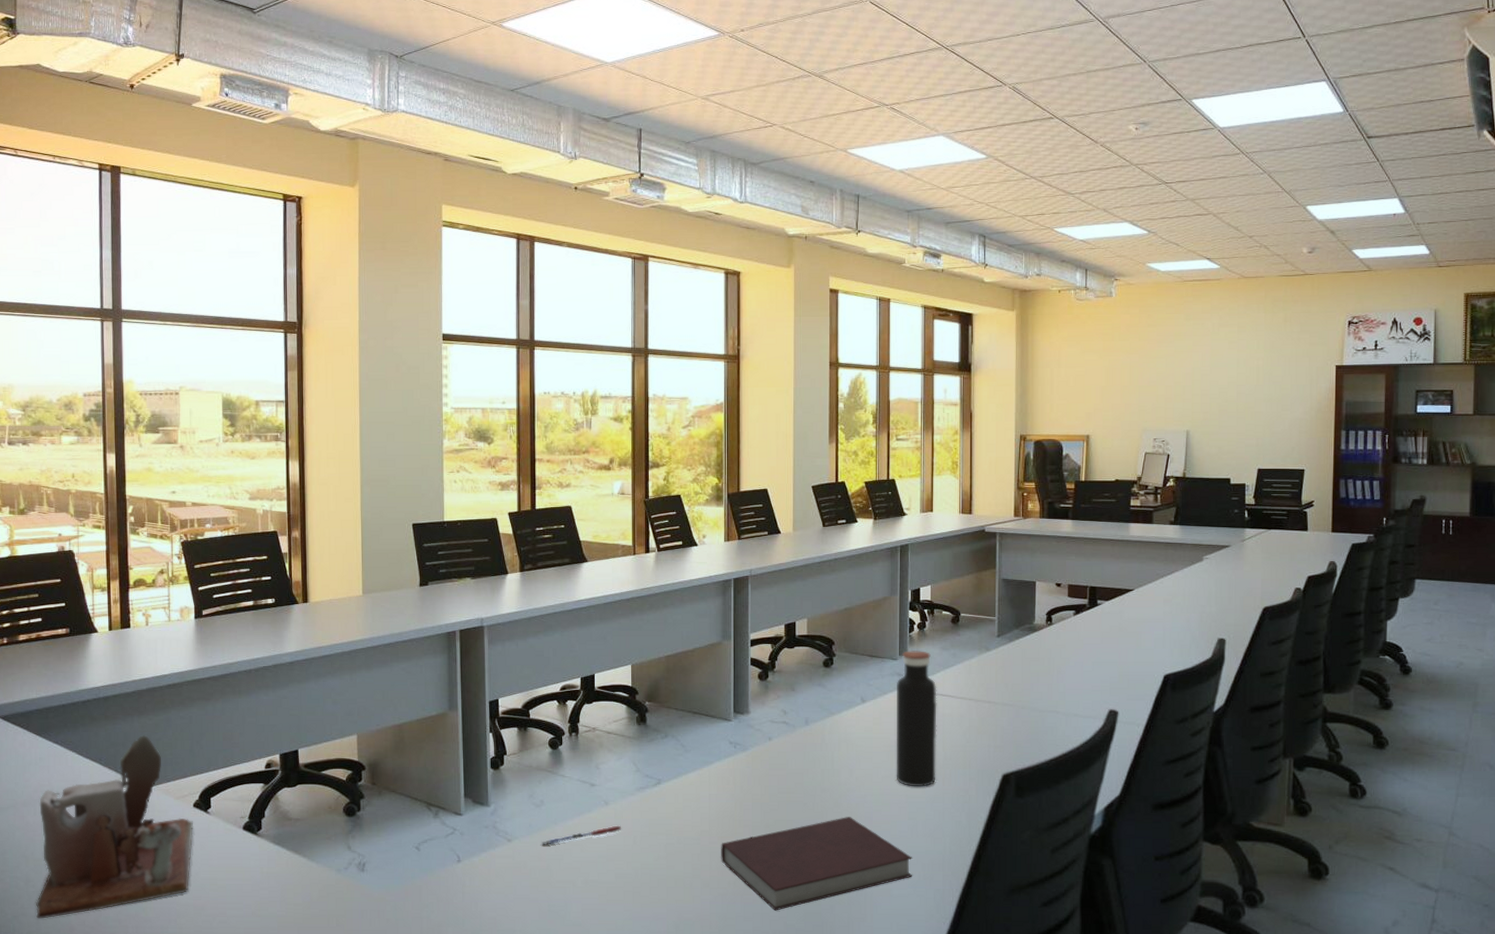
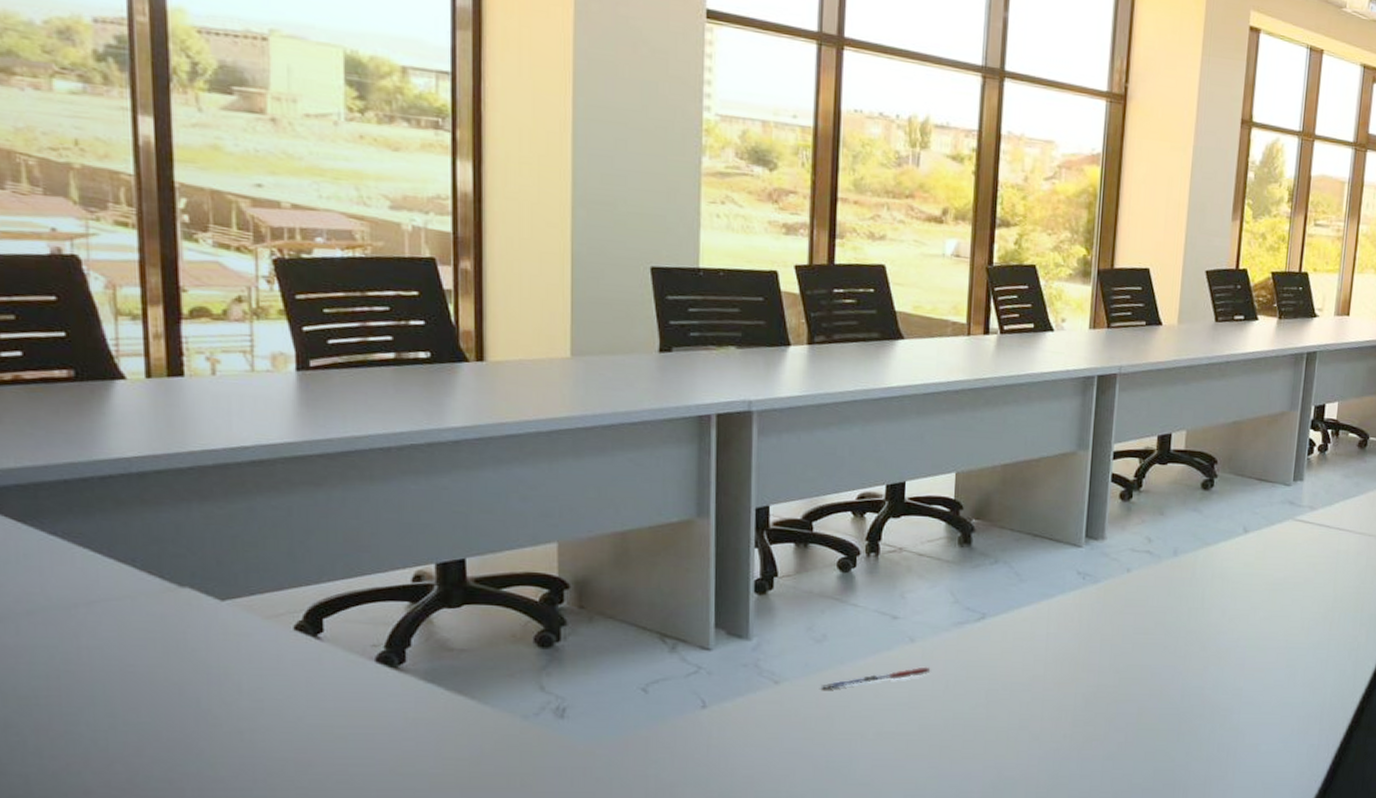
desk organizer: present [36,734,193,919] -> none [23,528,294,779]
notebook: present [721,817,913,911] -> none [1056,663,1287,768]
water bottle: present [896,651,937,787] -> none [1276,476,1334,632]

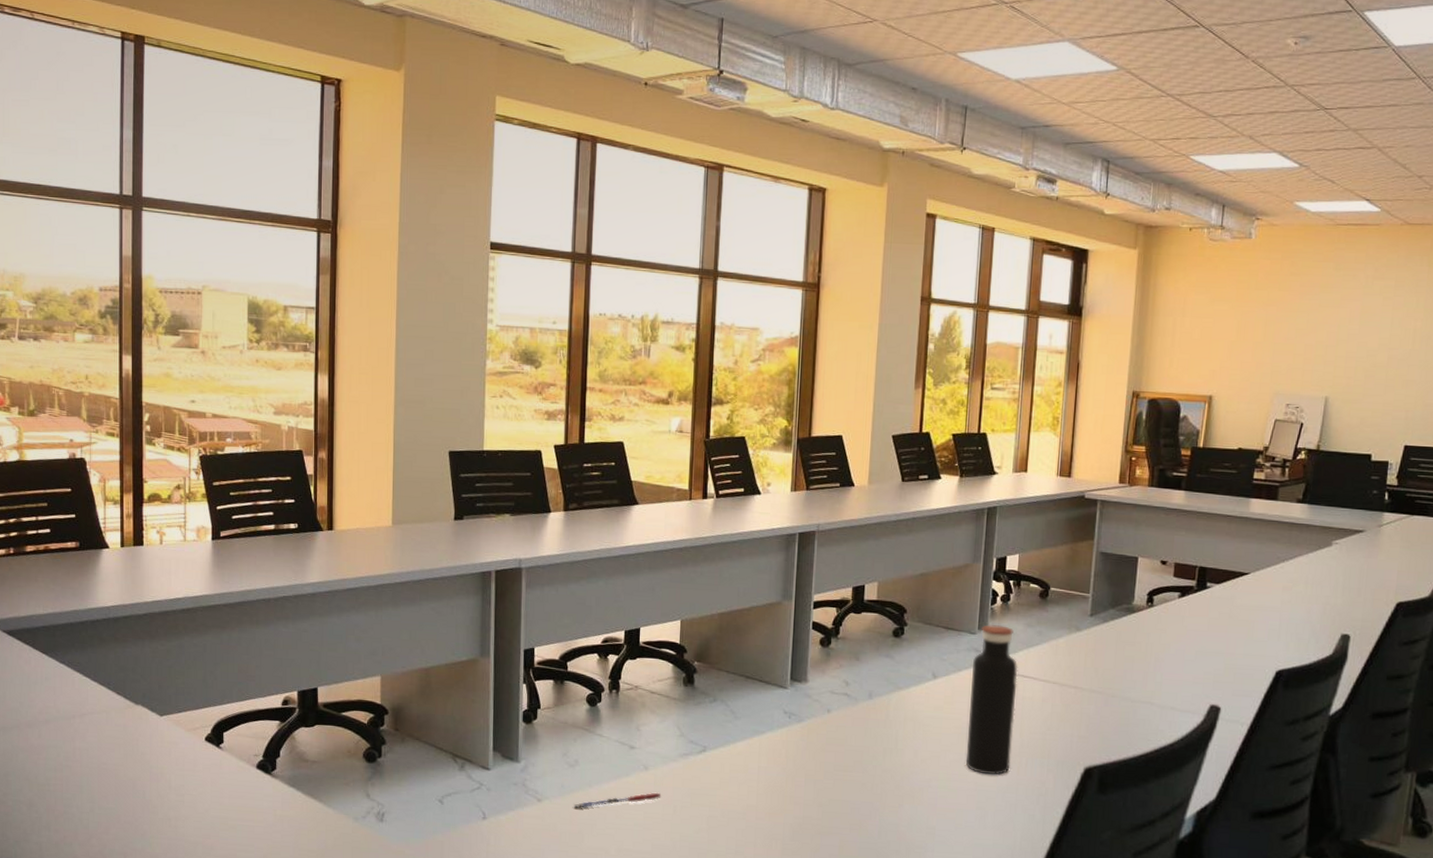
water bottle: none [1276,476,1334,632] -> present [965,625,1018,775]

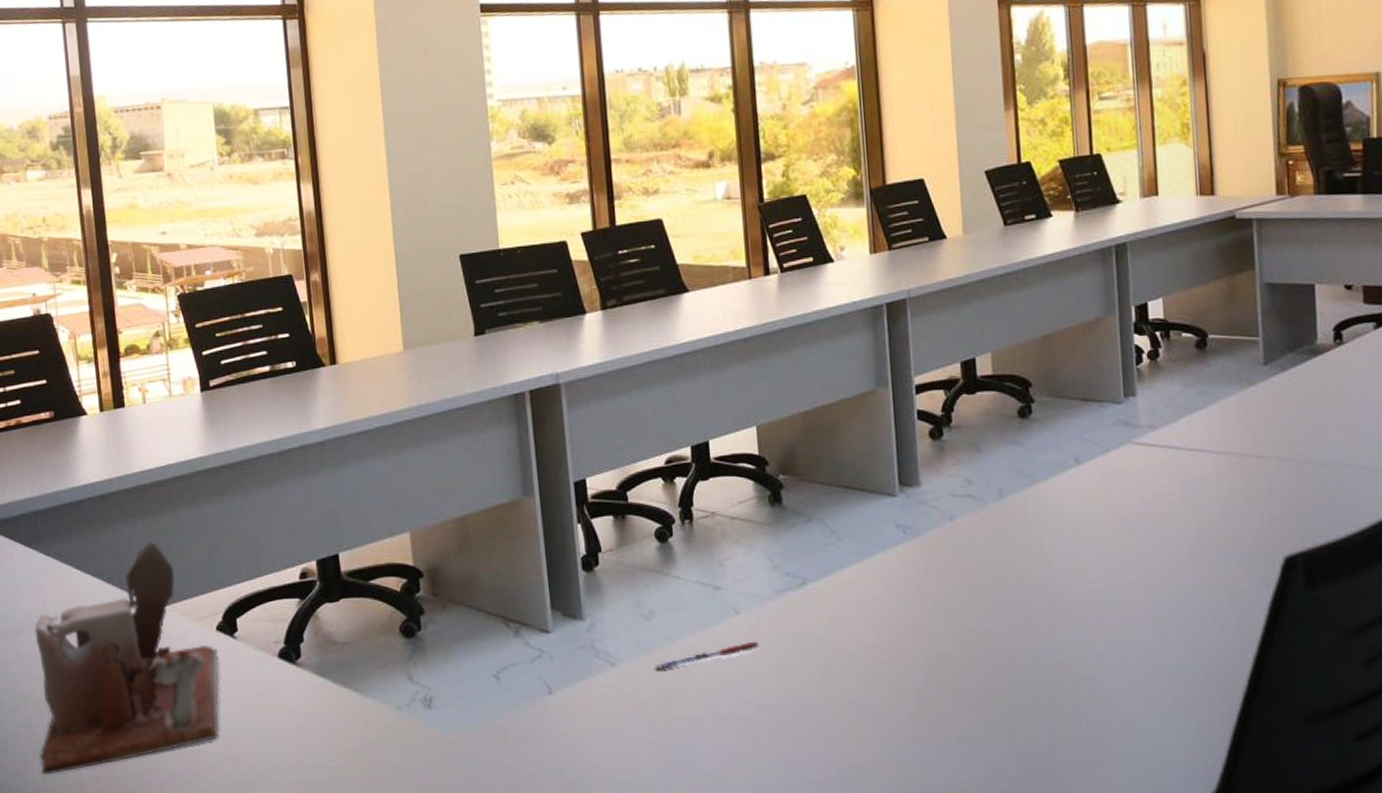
desk organizer: none [39,660,204,846] -> present [34,541,219,775]
water bottle: present [965,625,1018,775] -> none [1123,389,1189,579]

